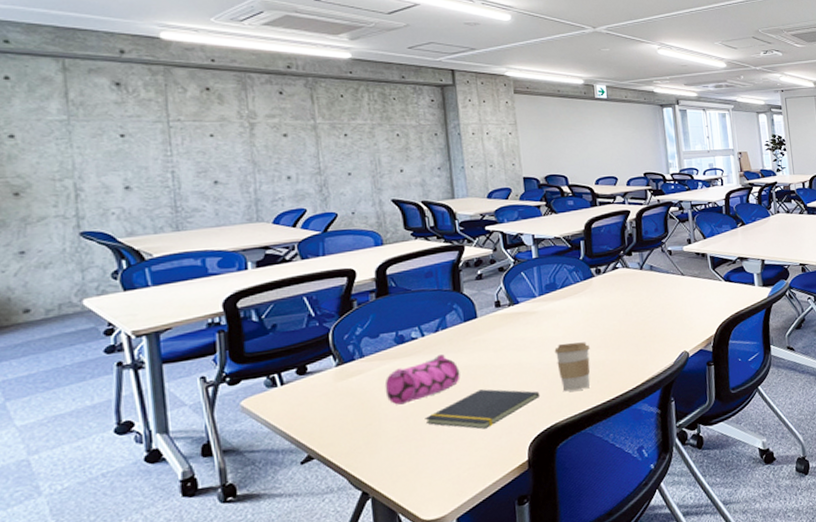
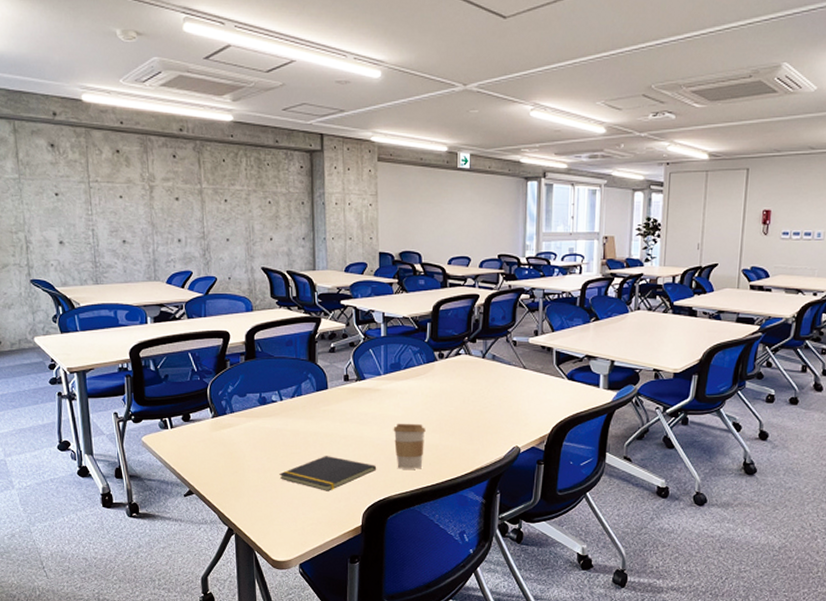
pencil case: present [384,354,460,405] -> none [249,419,310,459]

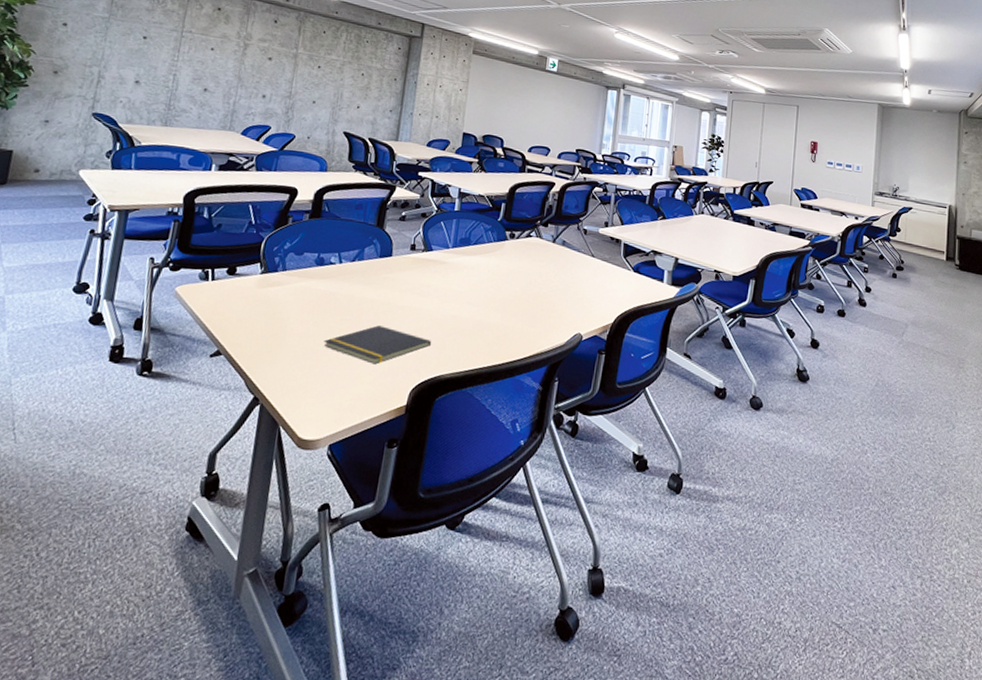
coffee cup: present [393,423,426,469] -> none [453,298,488,348]

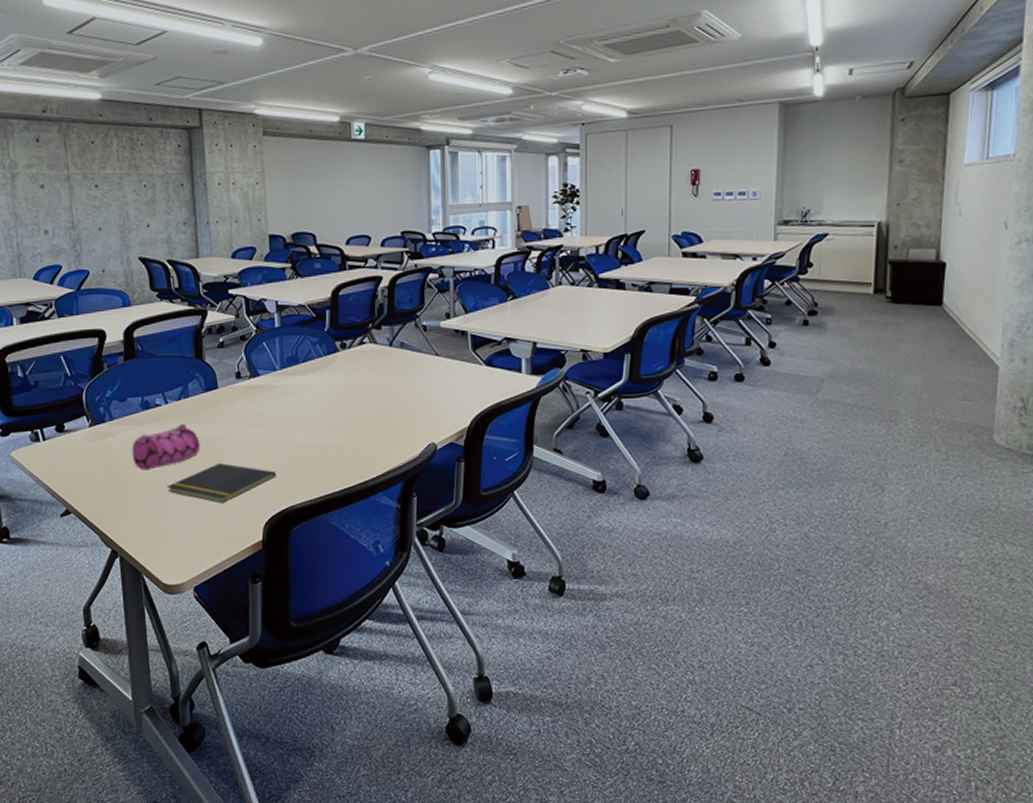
pencil case: none [296,284,365,323] -> present [131,424,200,470]

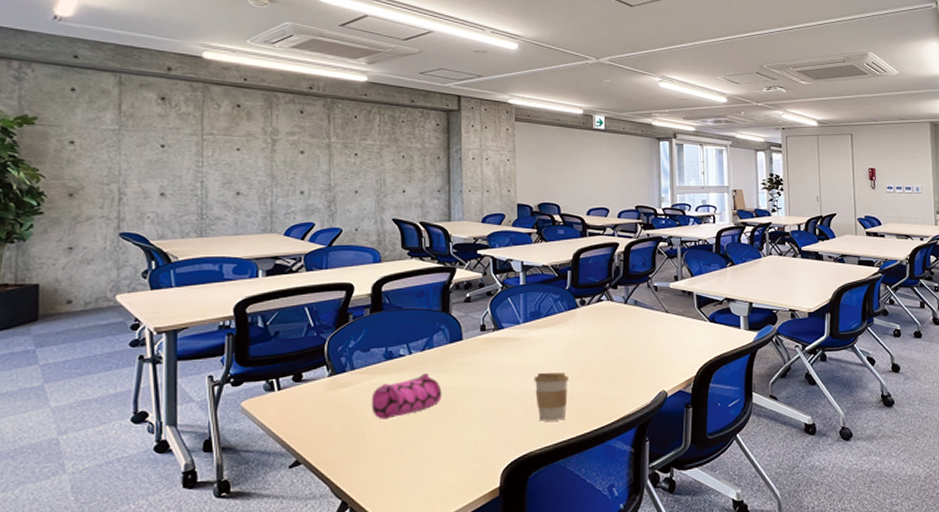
notepad: present [167,463,277,504] -> none [405,411,517,451]
coffee cup: none [293,422,330,474] -> present [534,372,569,421]

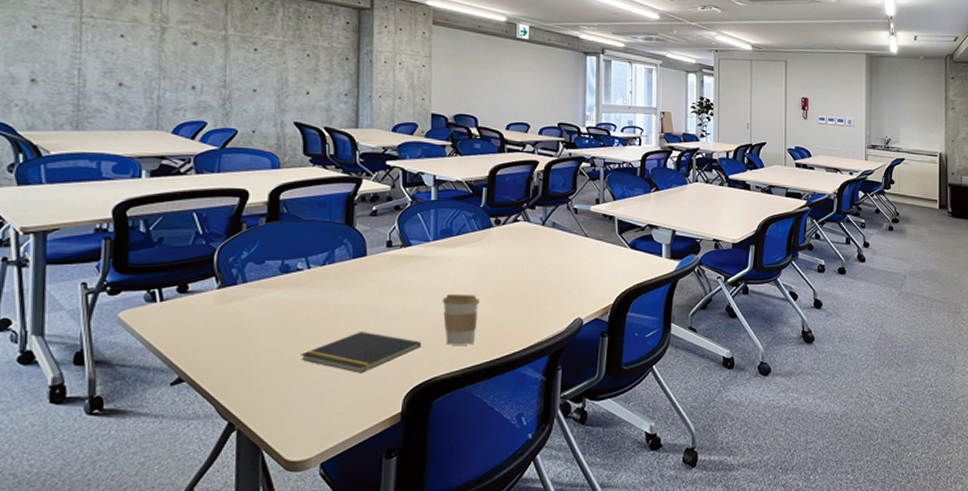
pencil case: present [371,374,442,419] -> none [264,290,342,337]
notepad: none [405,411,517,451] -> present [301,332,422,373]

